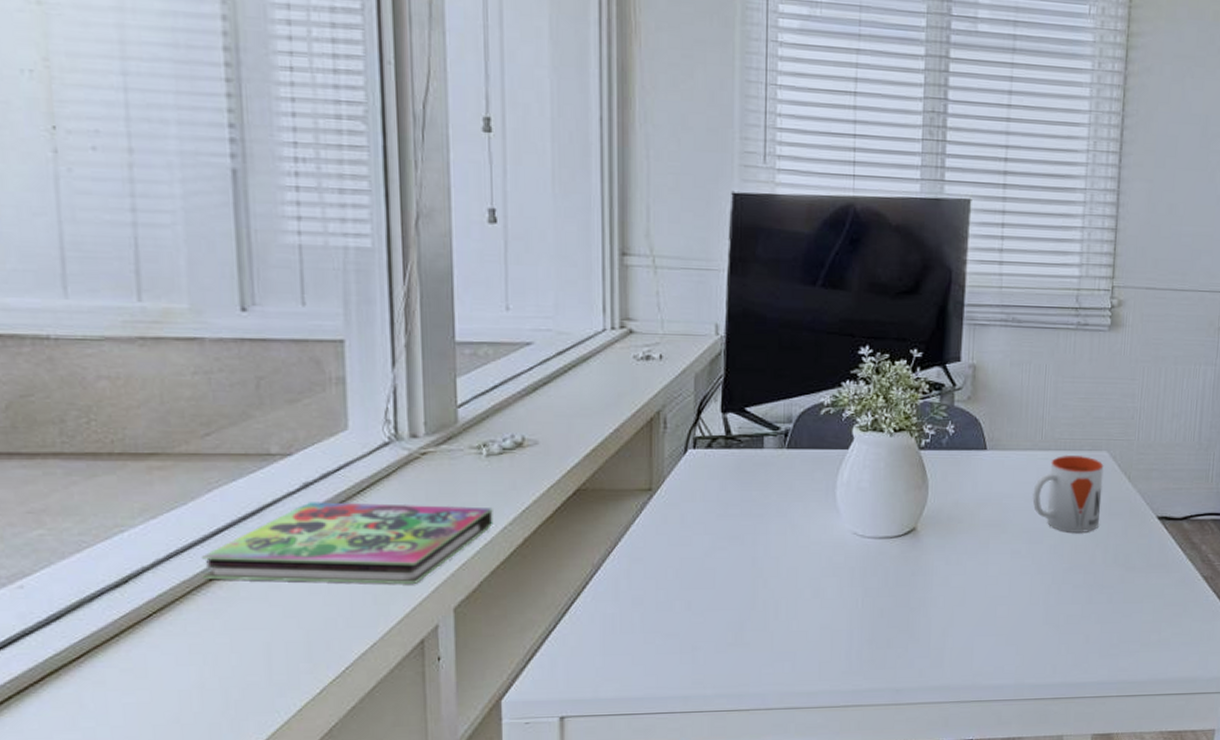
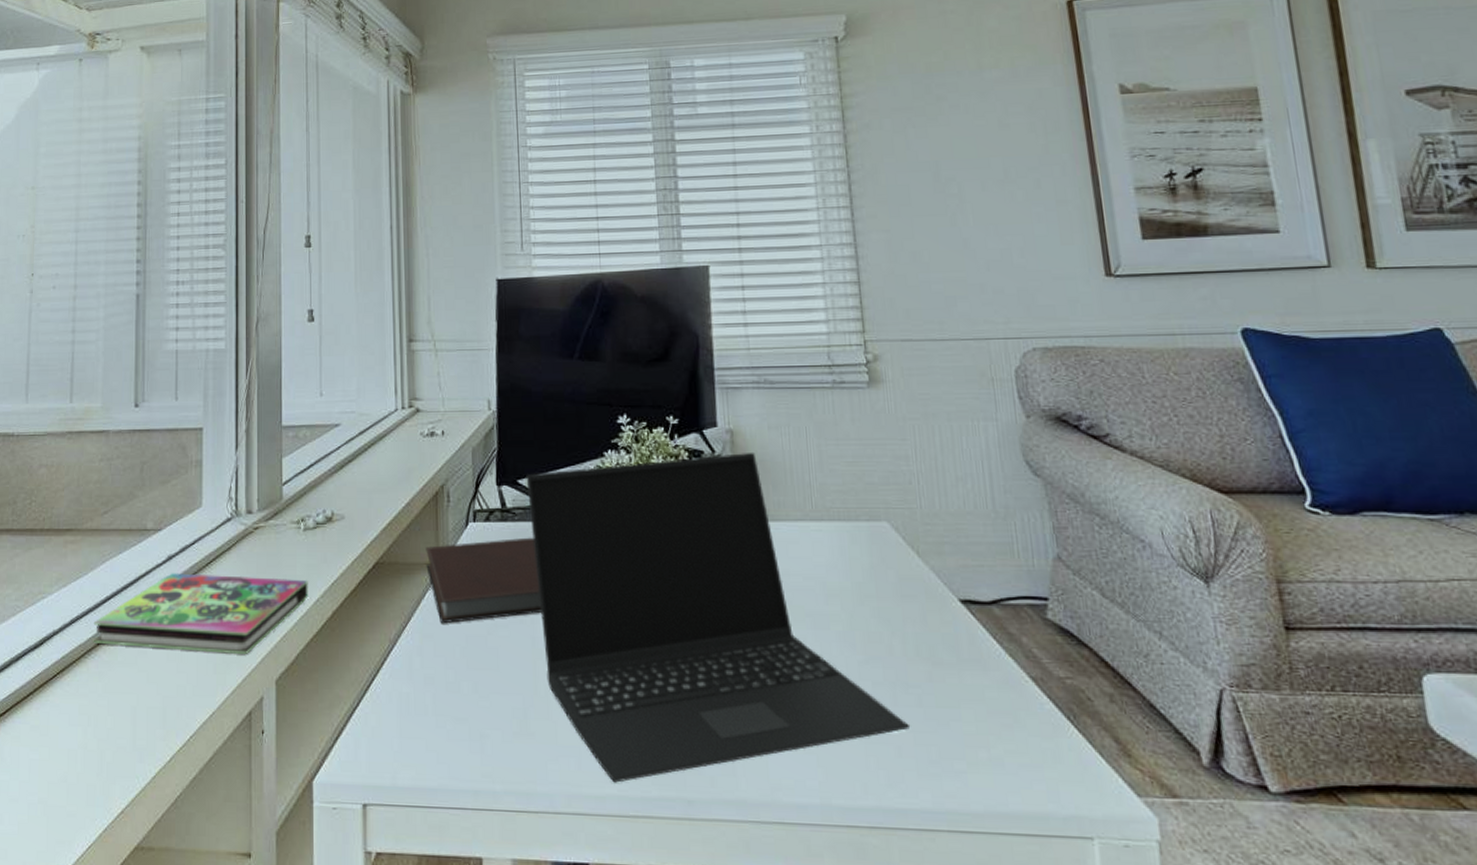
notebook: none [637,464,765,548] -> present [426,537,542,624]
laptop: none [755,387,1100,680] -> present [526,453,911,783]
mug: present [1032,454,1104,532] -> none [810,525,891,617]

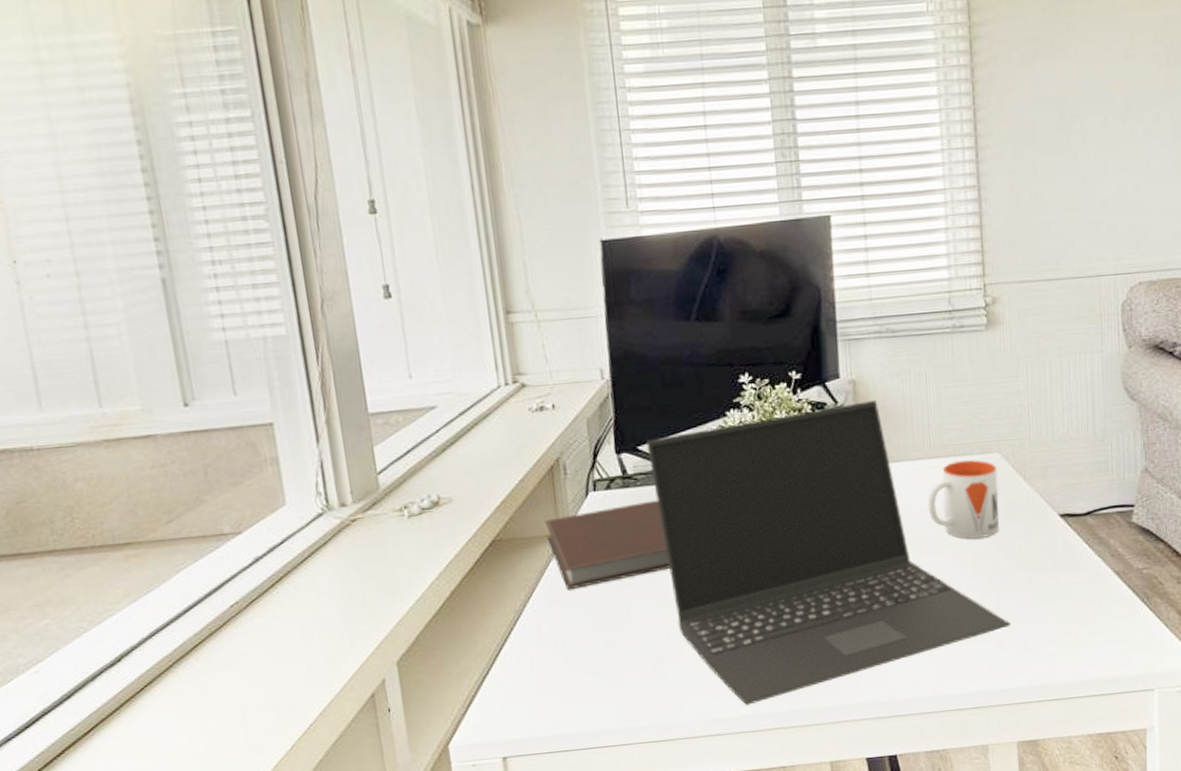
book: present [93,573,308,654] -> none [177,565,422,653]
mug: none [810,525,891,617] -> present [927,460,1000,539]

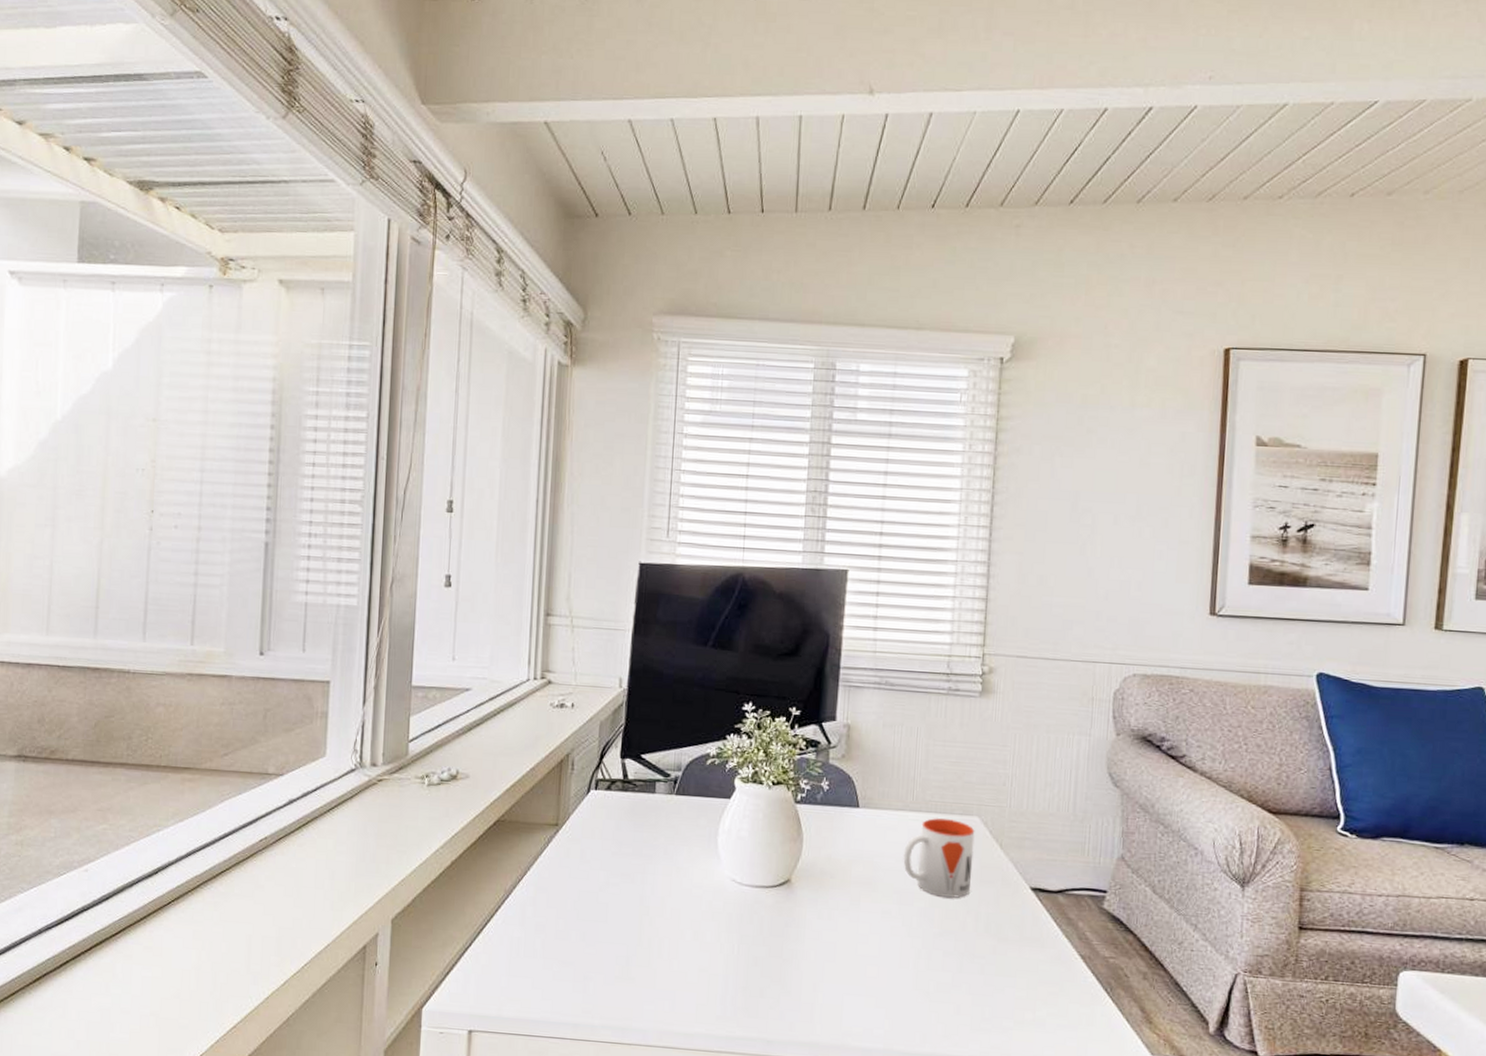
notebook: present [545,500,671,590] -> none [545,807,653,879]
laptop: present [646,400,1012,705] -> none [649,746,971,1023]

